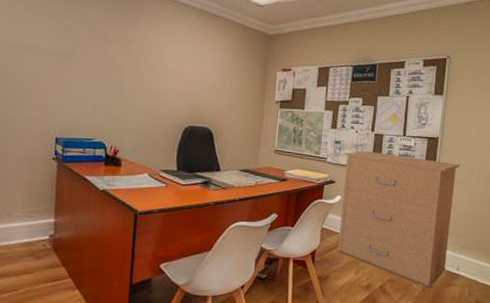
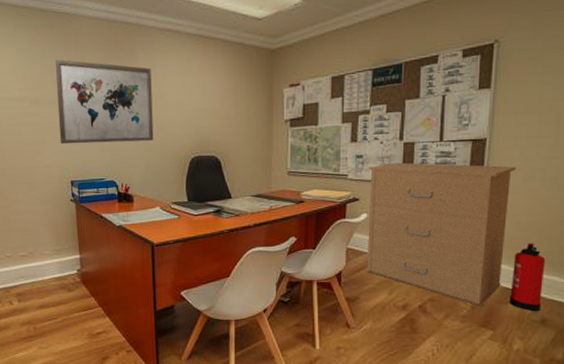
wall art: none [49,10,154,106] -> present [54,59,154,144]
fire extinguisher: none [452,232,480,295] -> present [510,242,546,312]

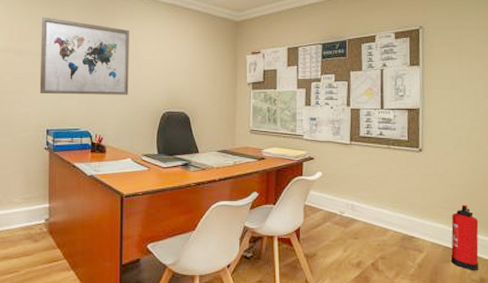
filing cabinet: present [366,162,517,306] -> none [322,126,446,265]

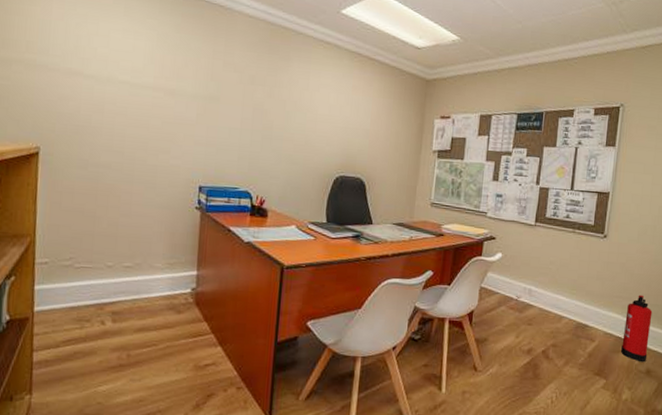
wall art: present [39,16,129,95] -> none [193,51,304,153]

